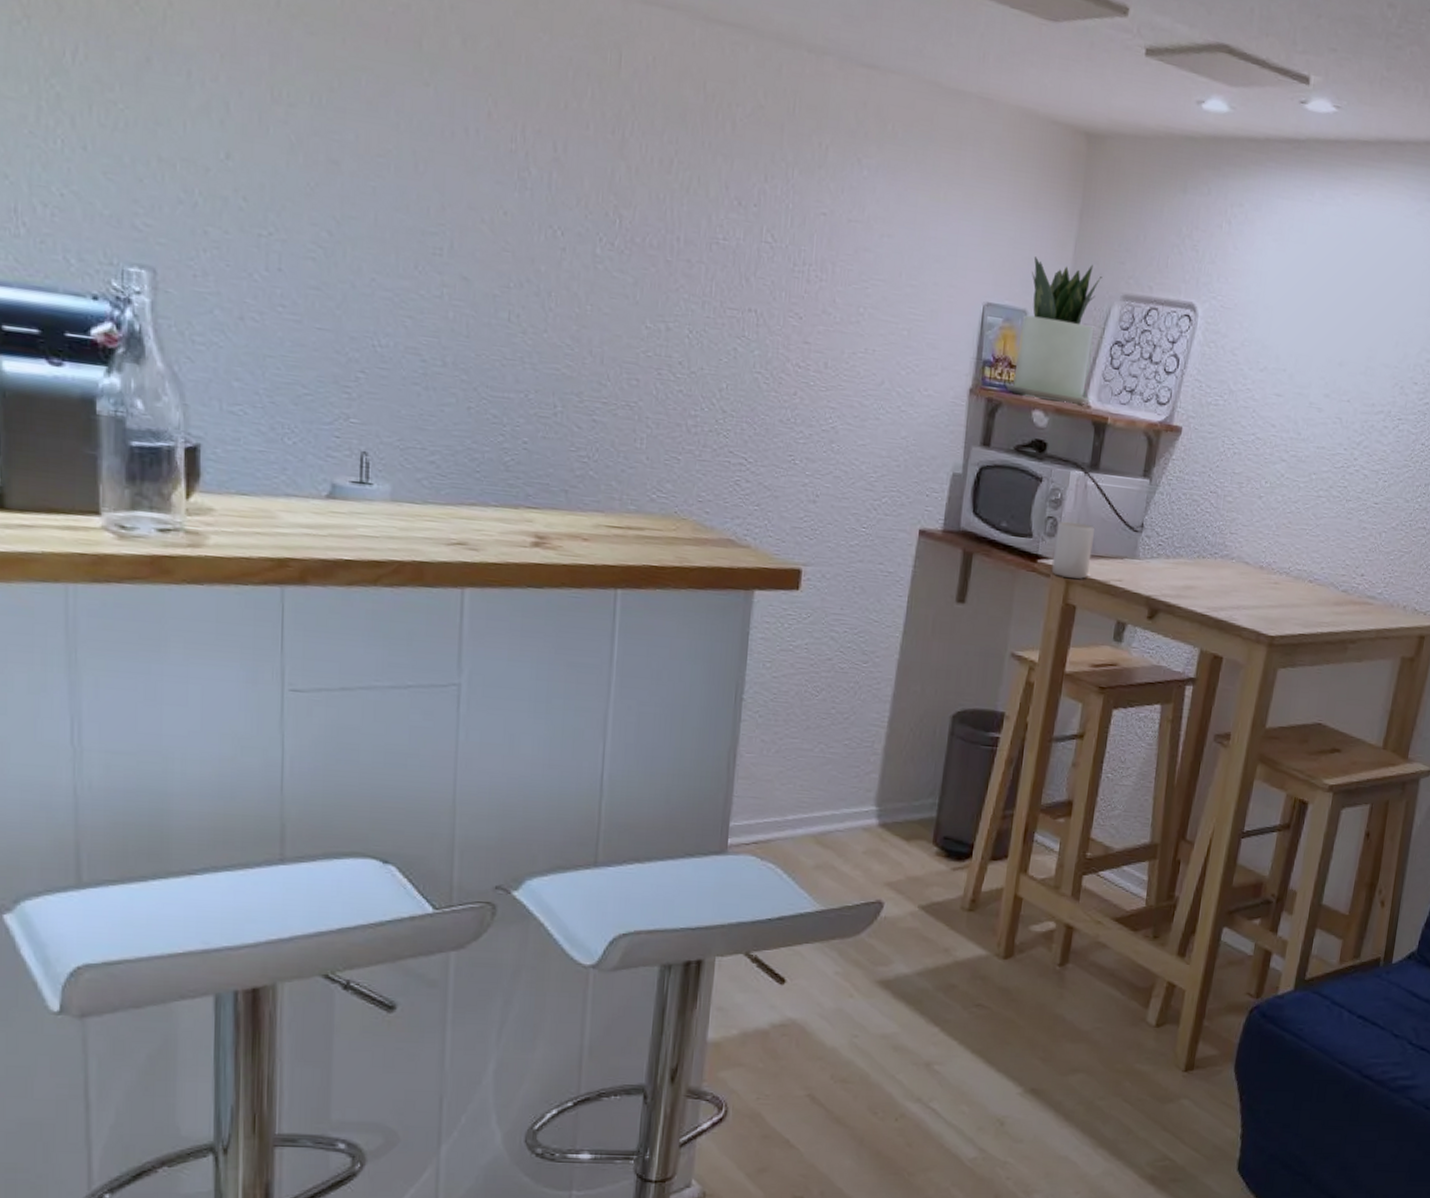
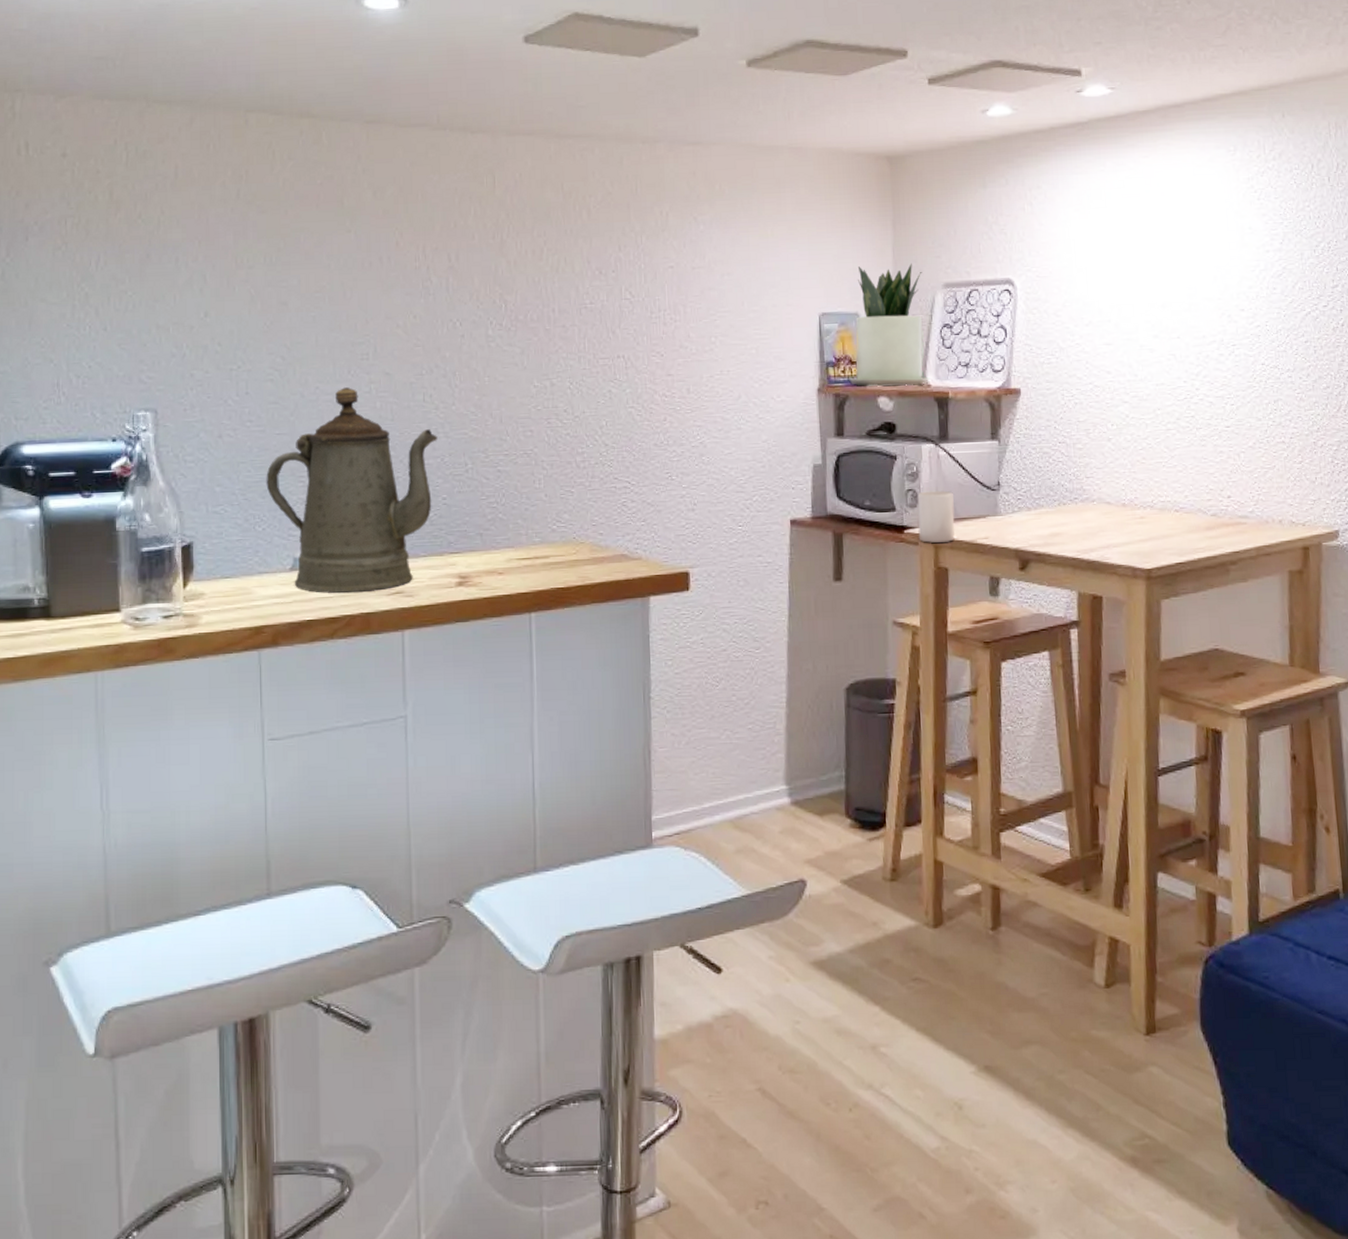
coffee pot: none [300,285,523,538] -> present [266,387,438,593]

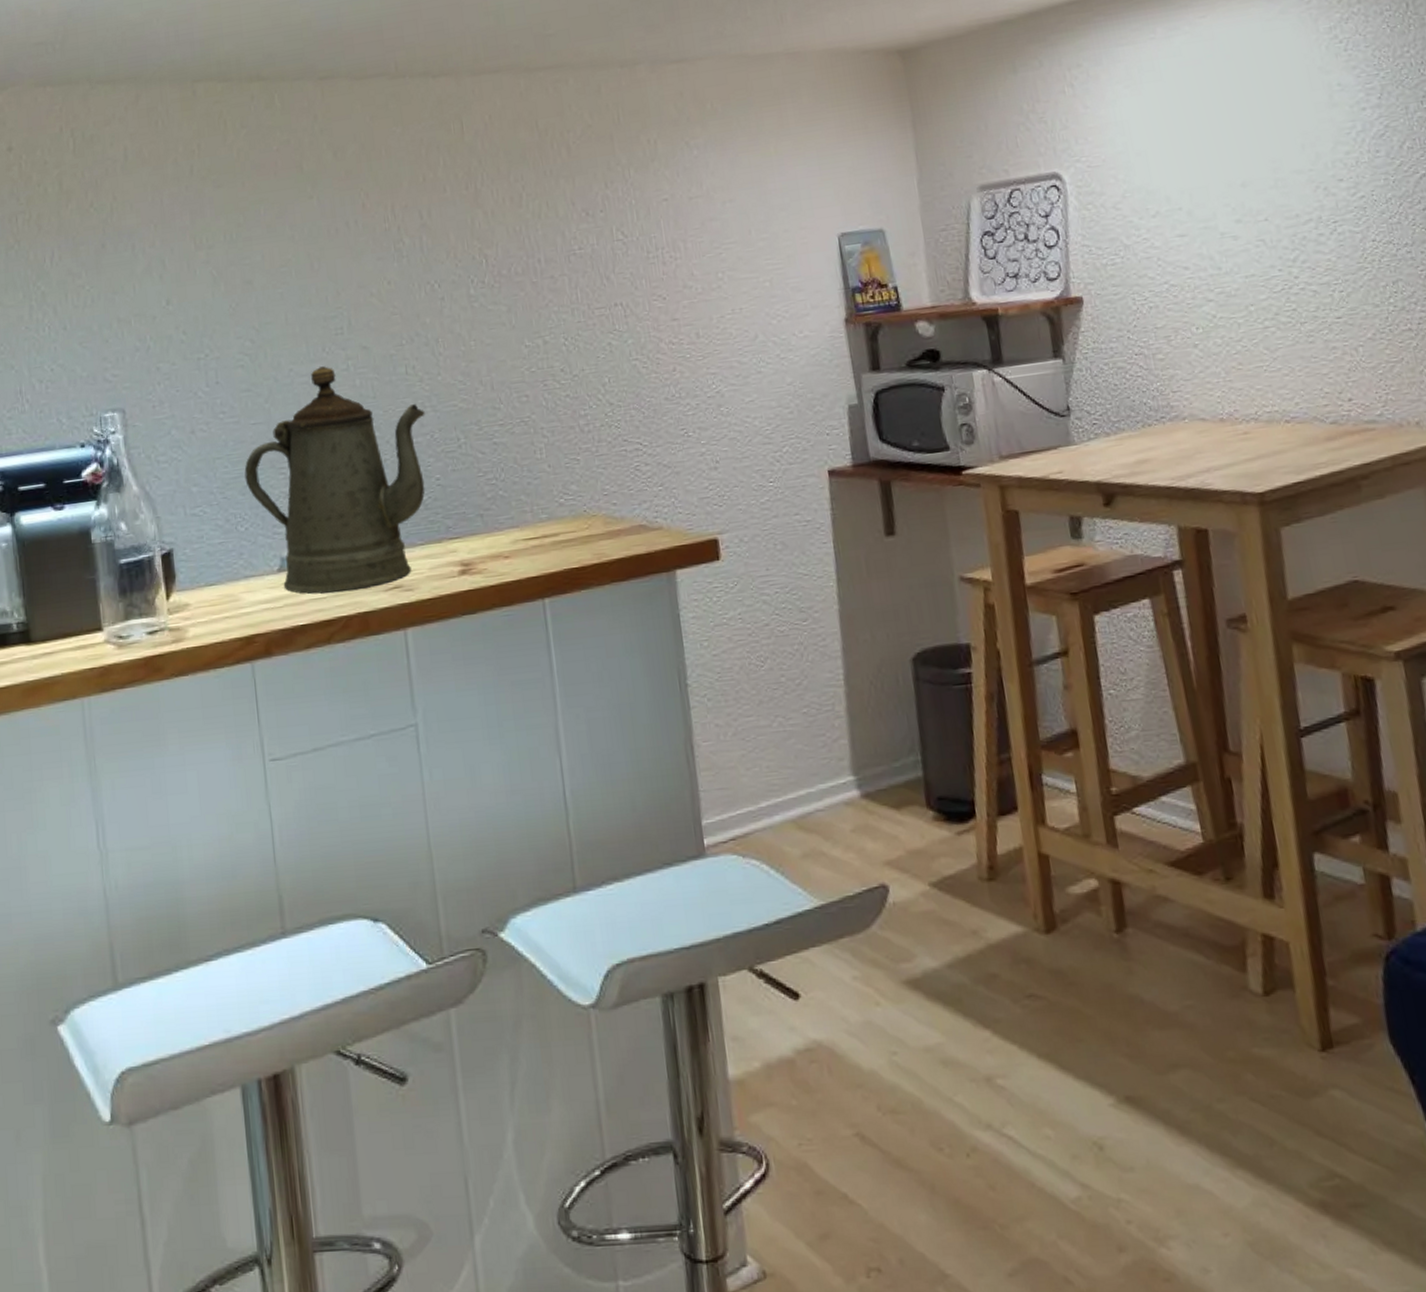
planter: present [849,263,930,386] -> none [878,167,974,311]
mug: present [917,490,955,543] -> none [973,422,1023,484]

